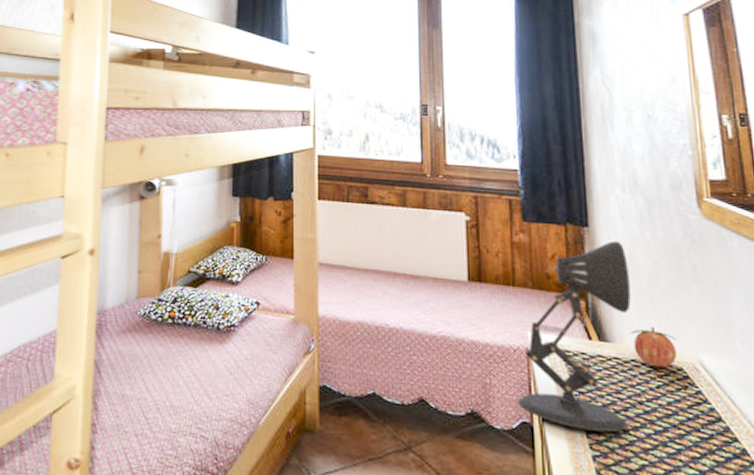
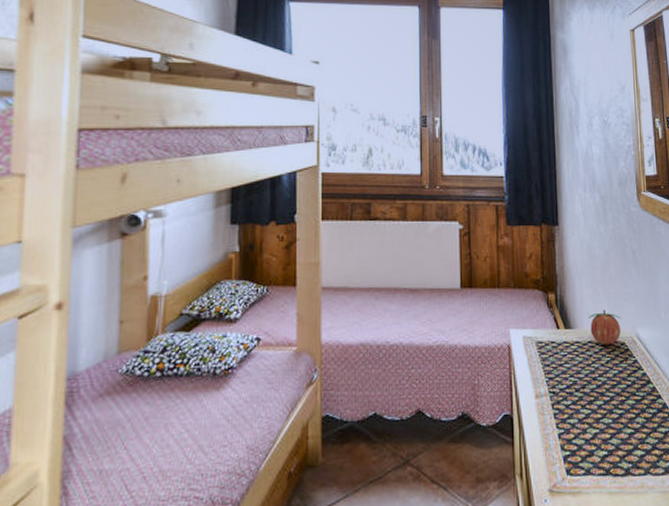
desk lamp: present [517,240,631,433] -> none [500,236,589,412]

